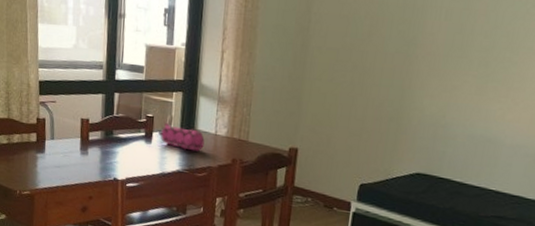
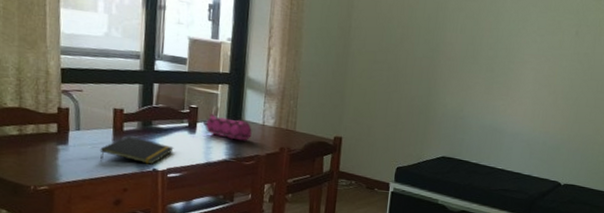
notepad: none [70,145,132,174] -> present [100,135,174,165]

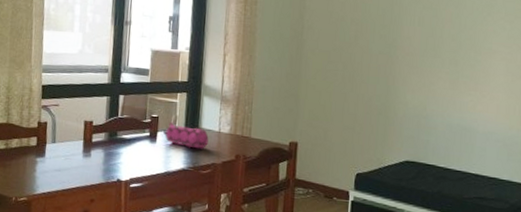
notepad: present [100,135,174,165] -> none [71,147,136,175]

